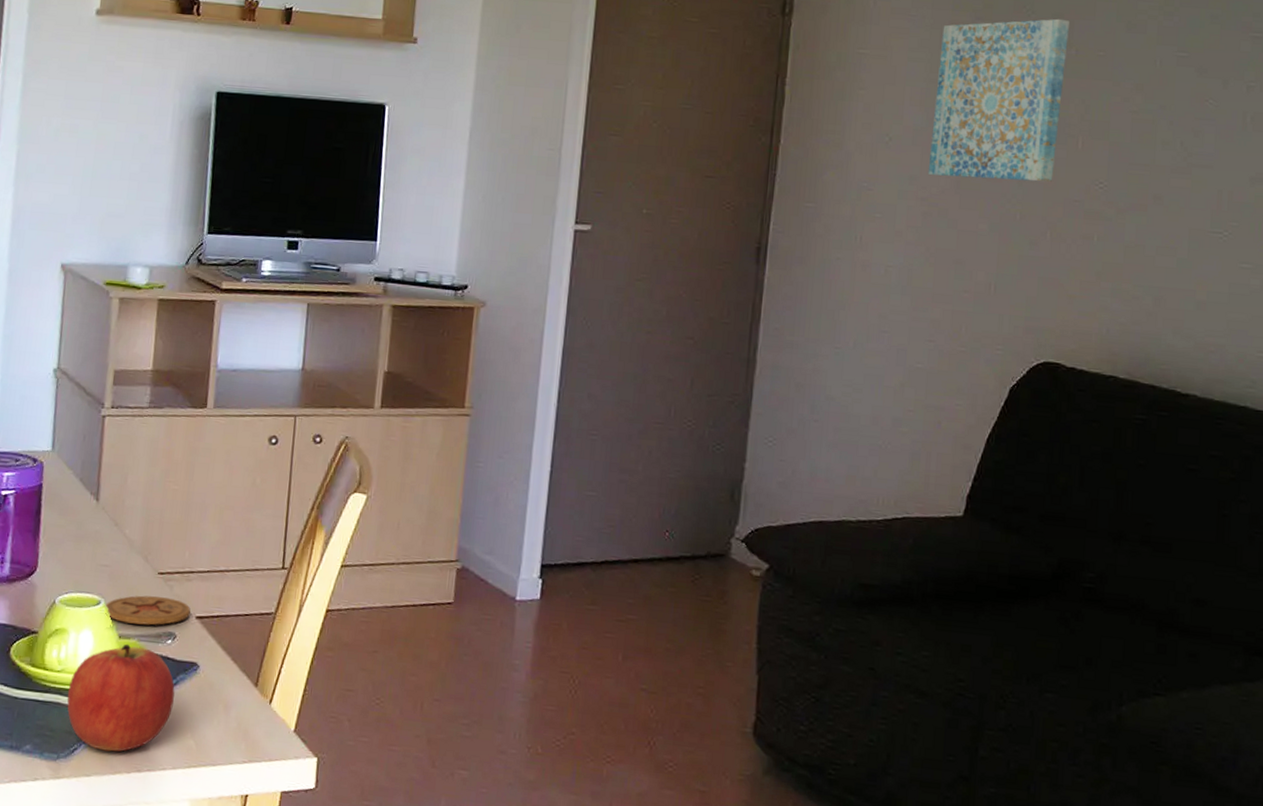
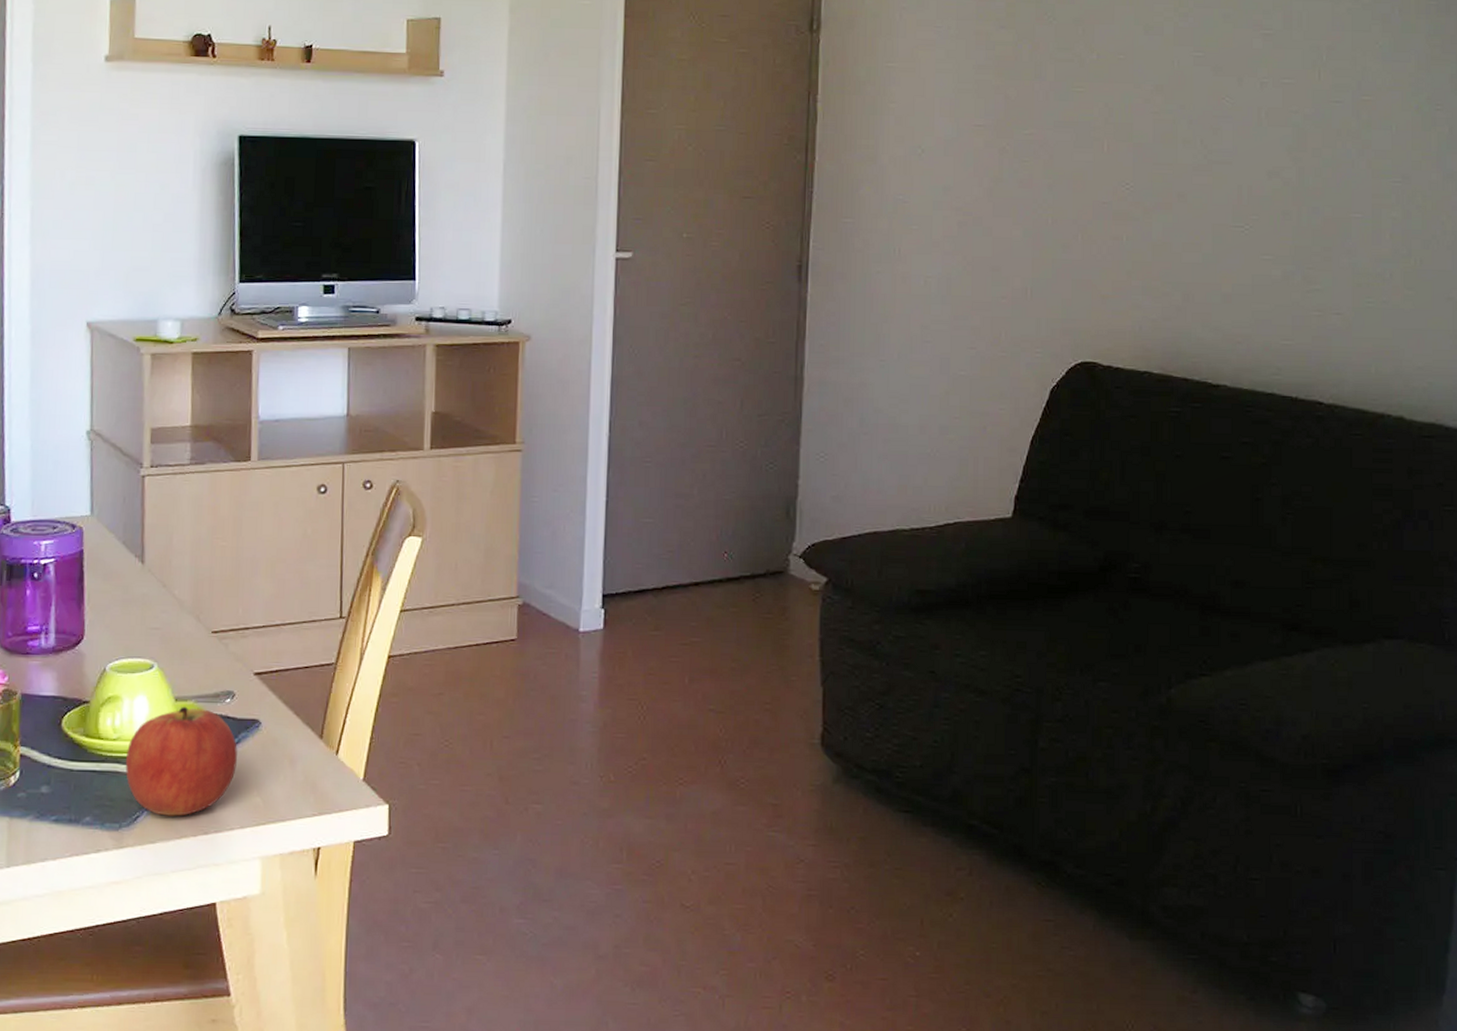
coaster: present [105,595,191,626] -> none [158,656,248,686]
wall art: present [927,18,1069,183] -> none [961,24,1090,186]

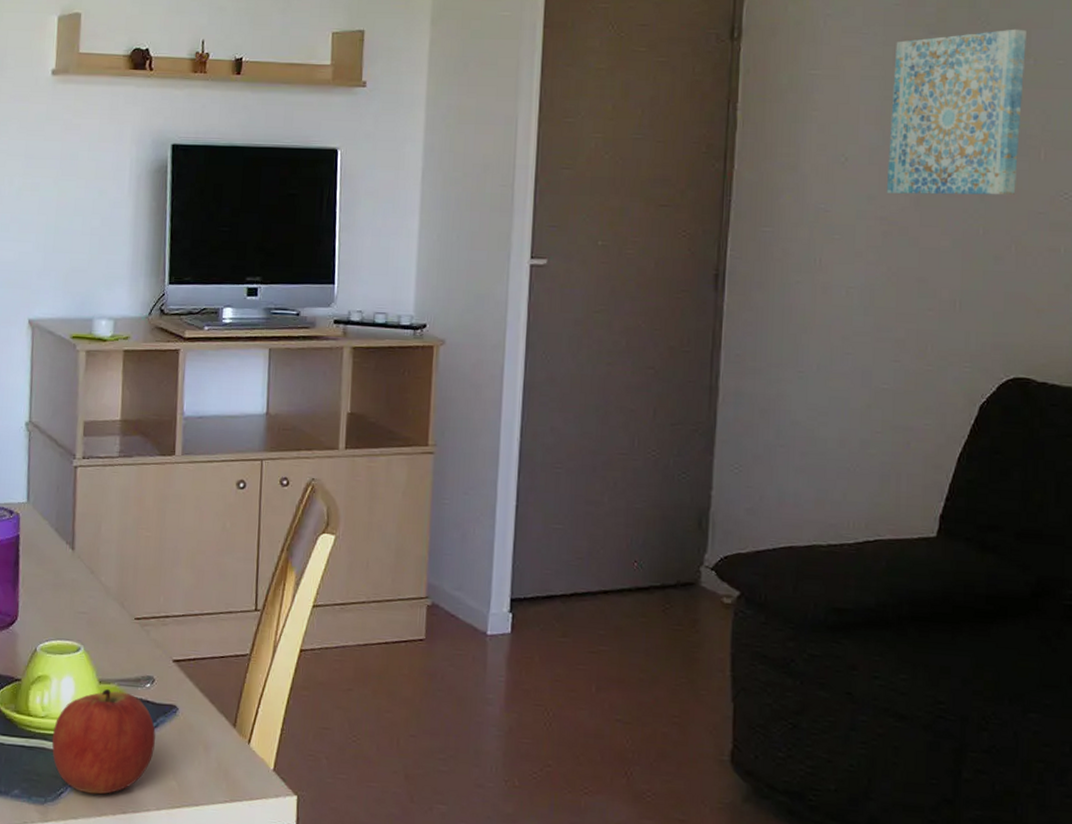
wall art: none [961,24,1090,186] -> present [886,29,1026,196]

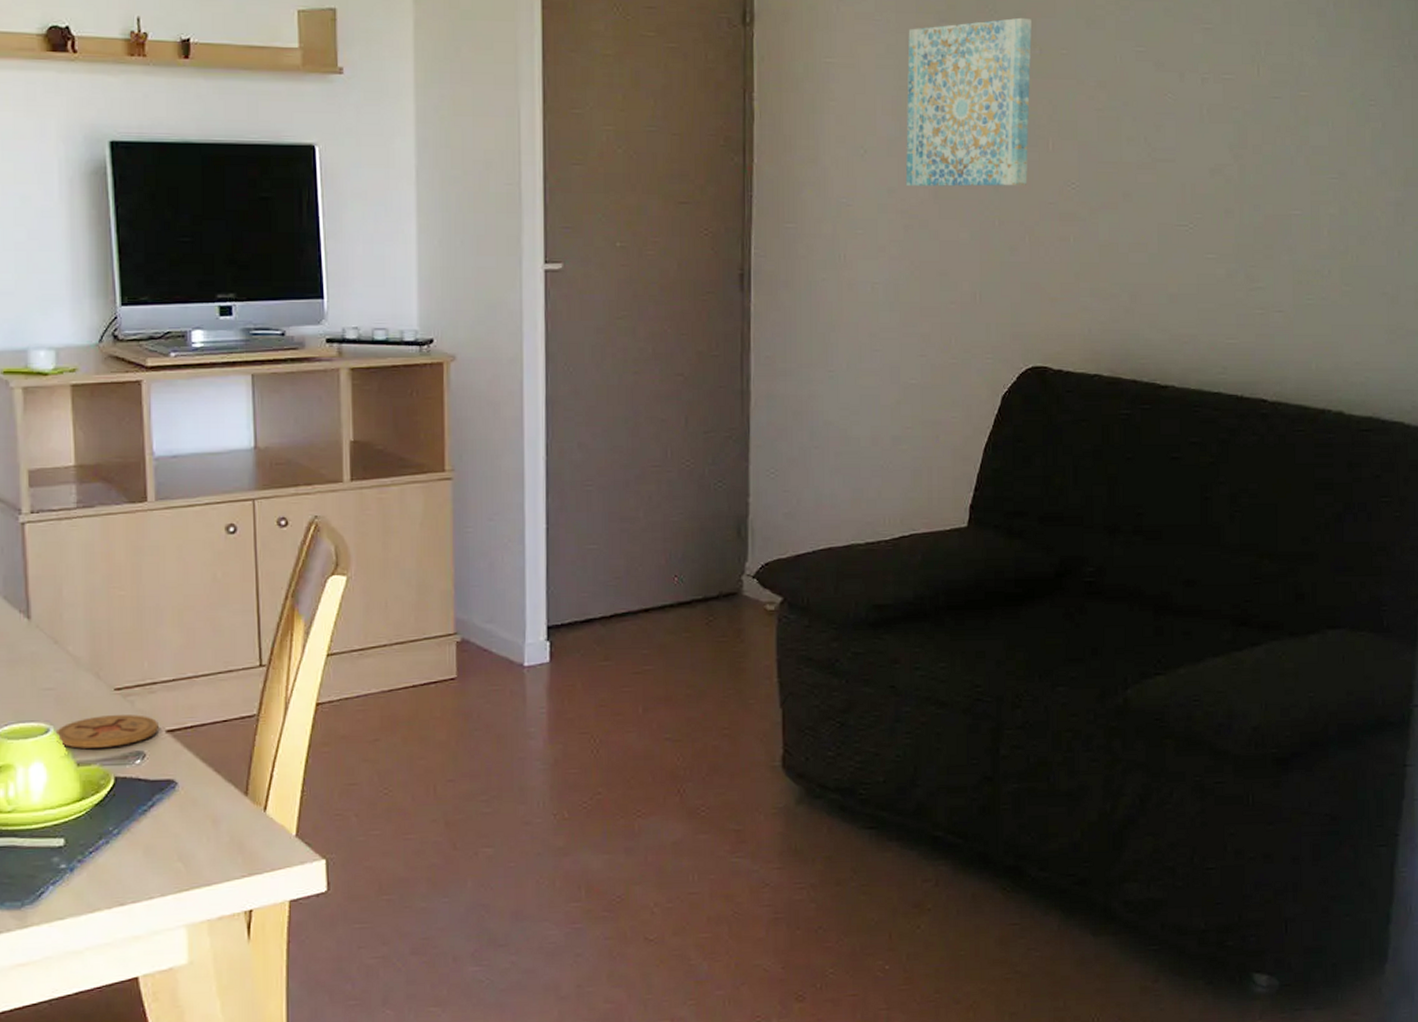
apple: present [52,688,156,795] -> none [23,770,152,890]
coaster: none [84,641,168,670] -> present [55,715,158,748]

